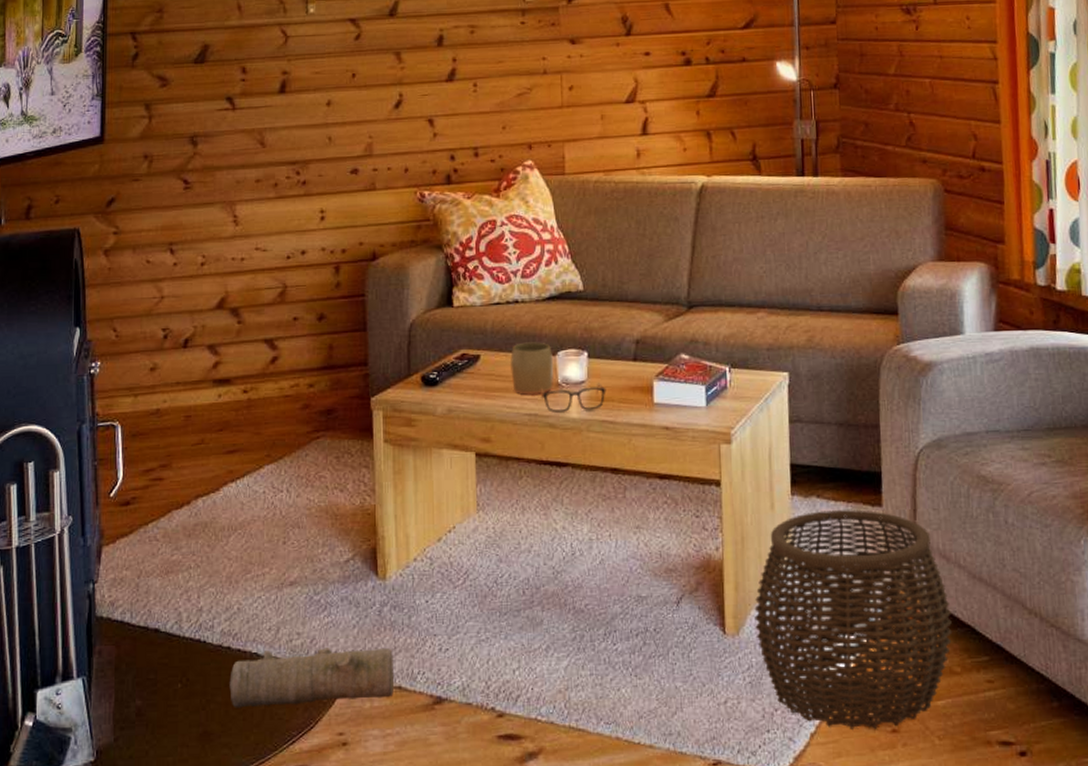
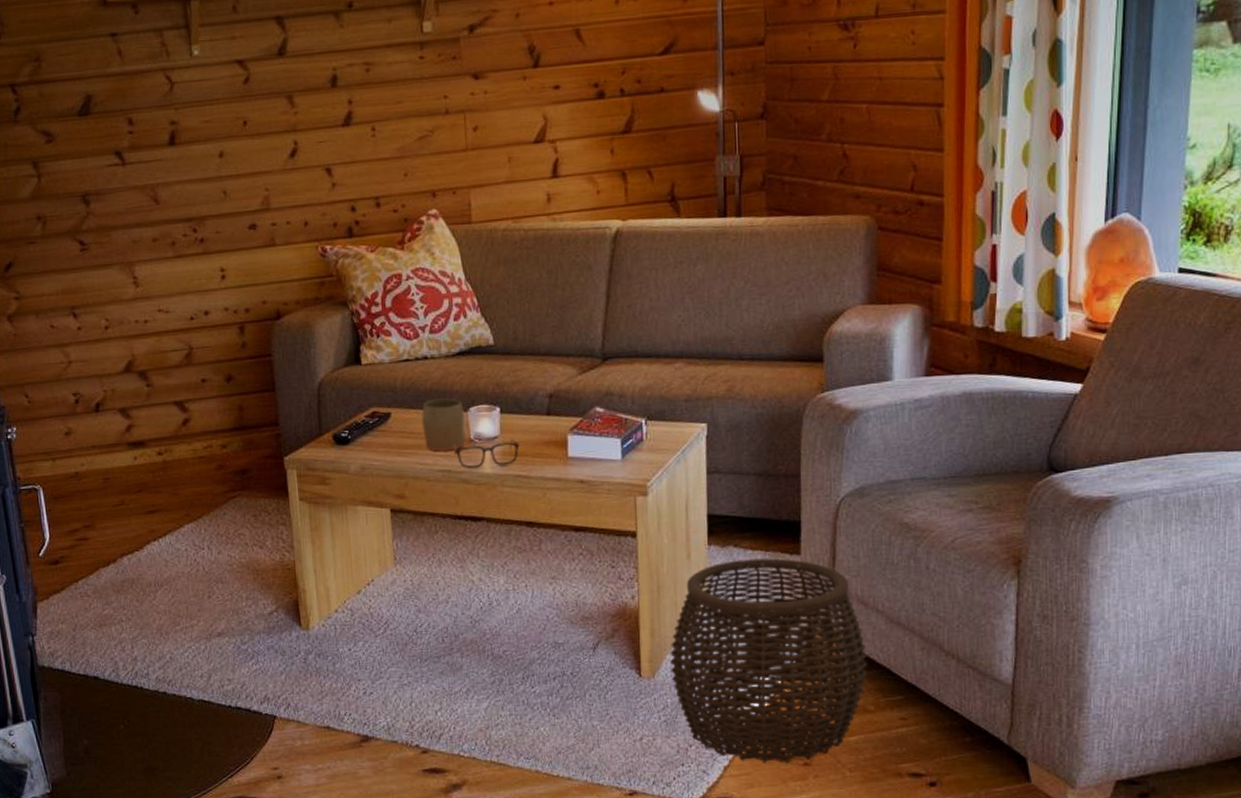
decorative log: present [229,647,395,708] -> none [168,692,323,747]

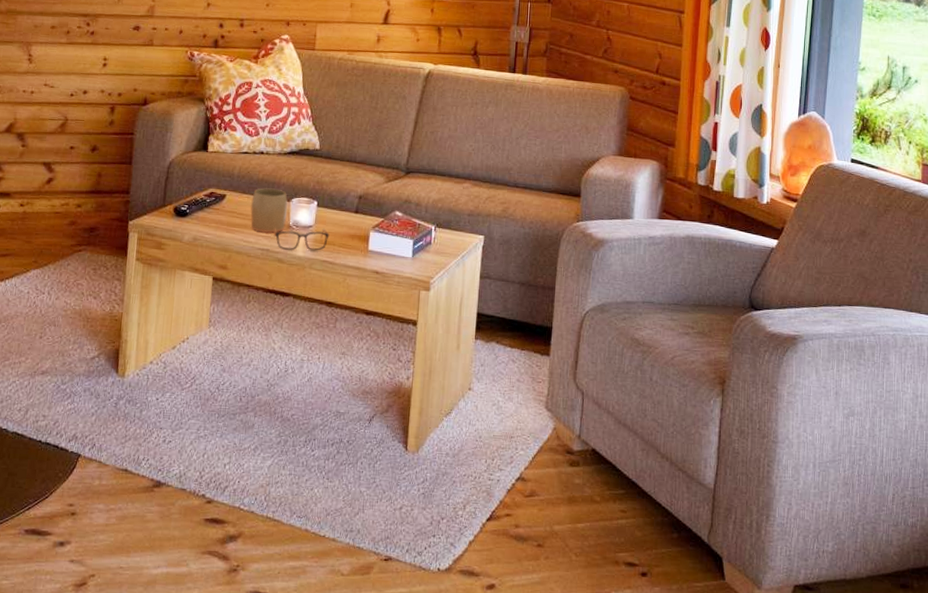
woven basket: present [670,558,868,763] -> none [432,355,597,542]

